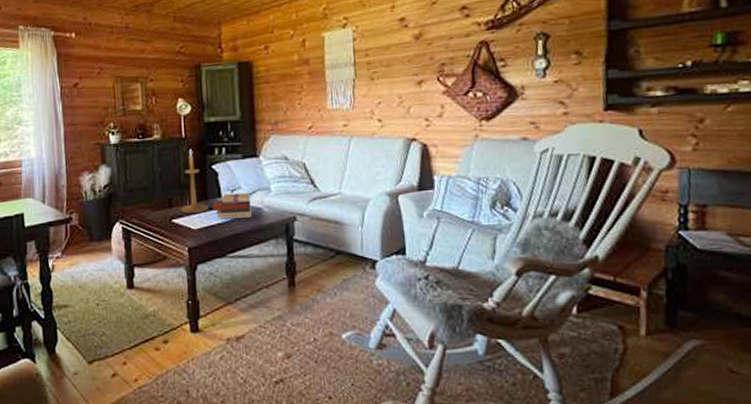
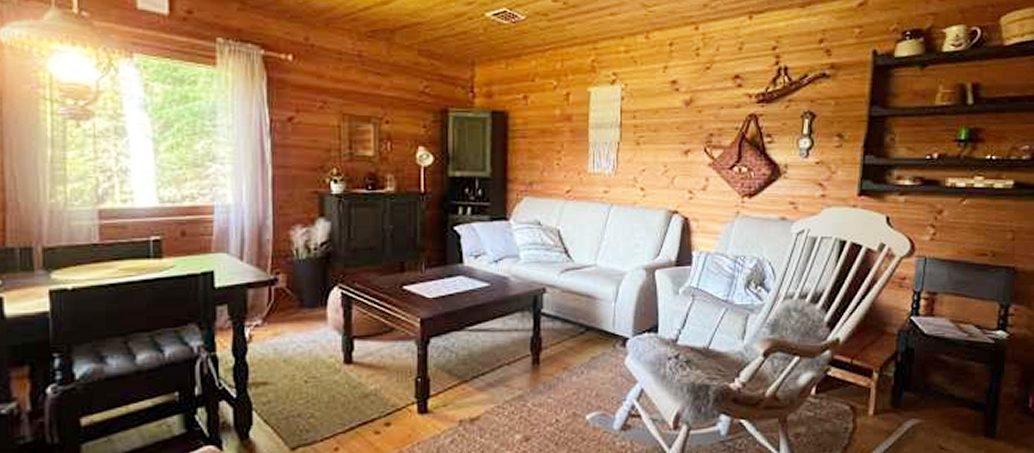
candlestick: present [179,150,209,214] -> none [412,207,447,280]
books: present [212,192,253,220] -> none [452,259,498,289]

